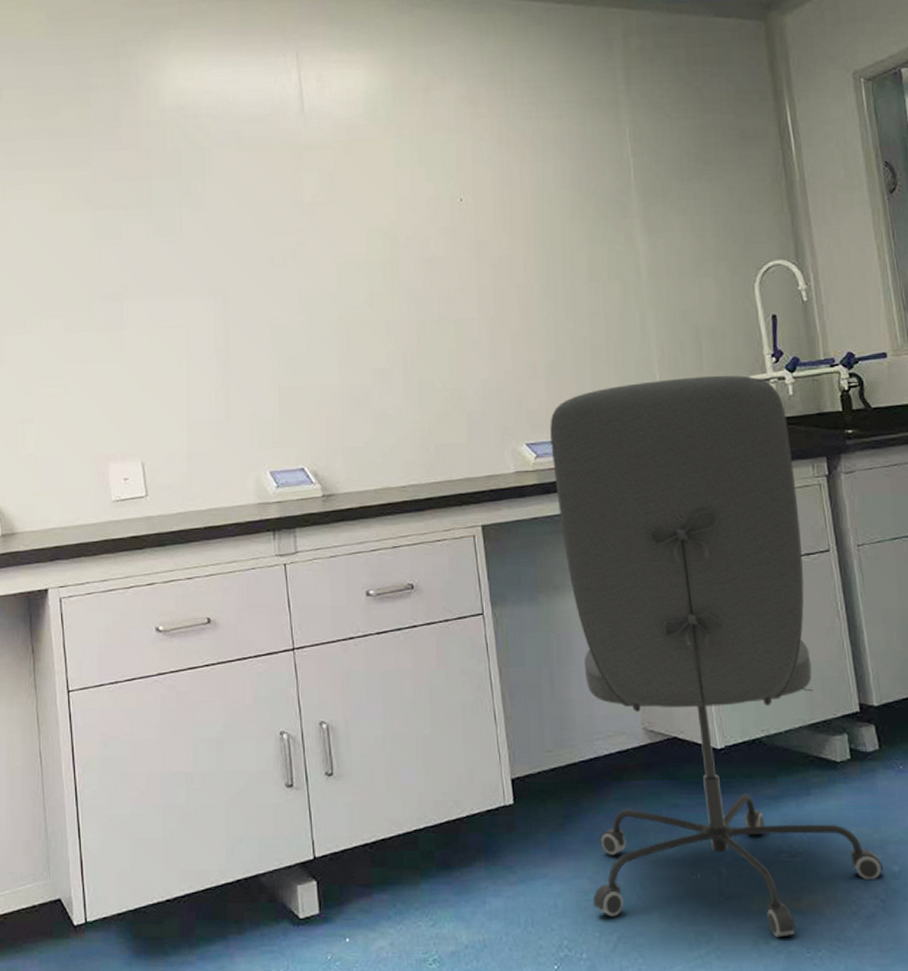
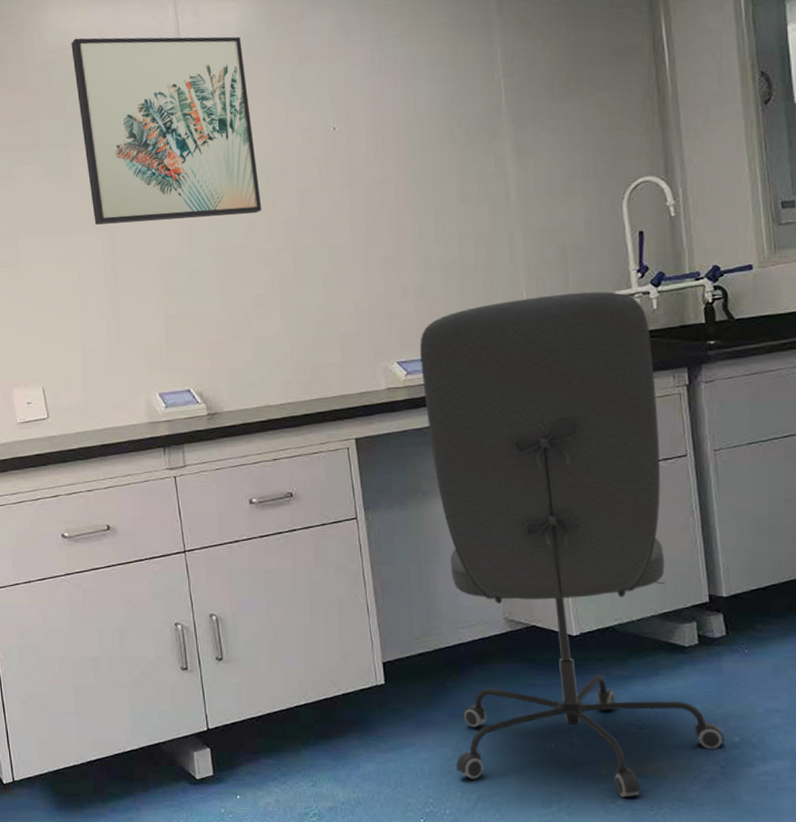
wall art: none [189,97,385,289] -> present [71,36,262,225]

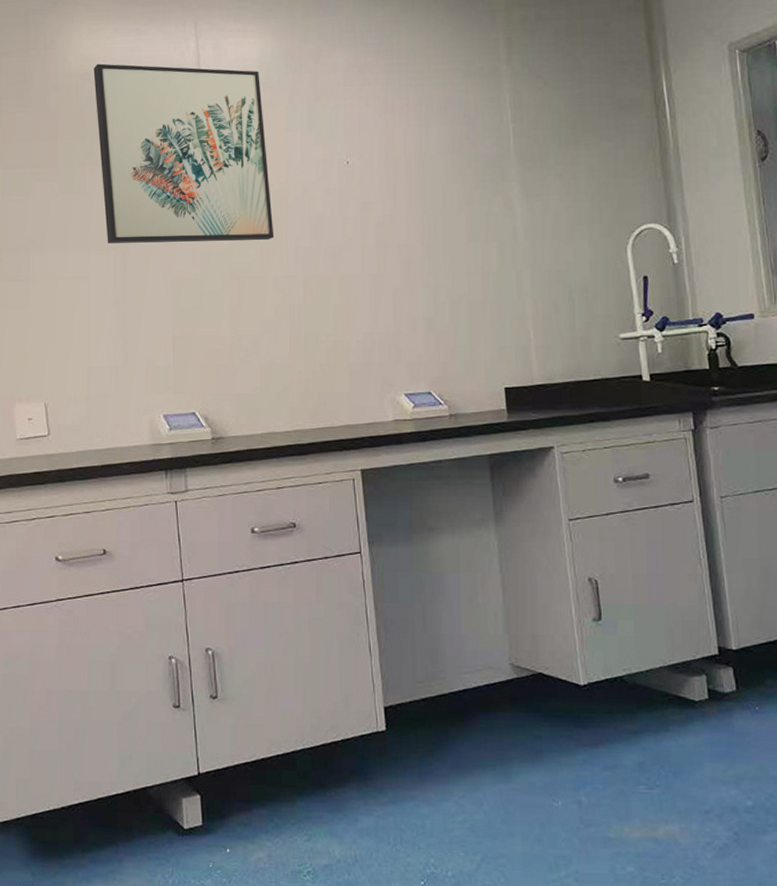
office chair: present [420,291,725,797] -> none [428,333,738,864]

